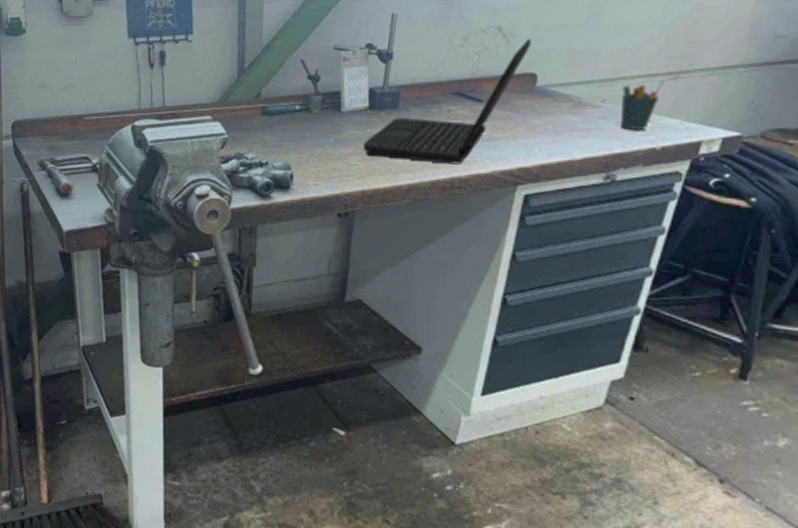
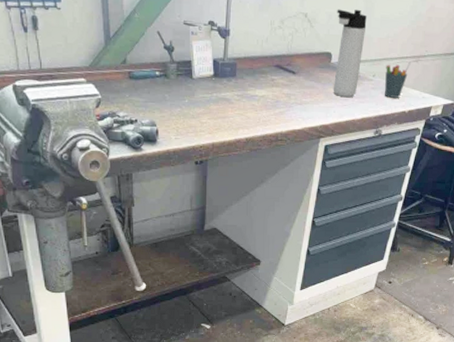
laptop: present [362,39,531,165] -> none [210,25,327,123]
thermos bottle: none [538,16,592,130] -> present [333,9,367,97]

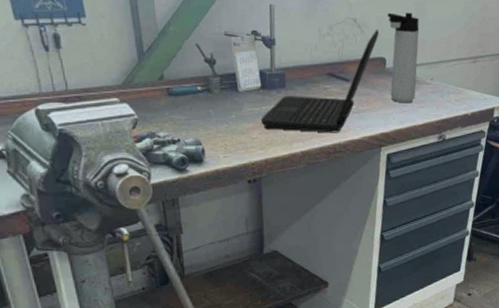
laptop: none [210,25,327,123] -> present [260,30,379,133]
pen holder: present [385,61,412,98] -> none [443,63,469,101]

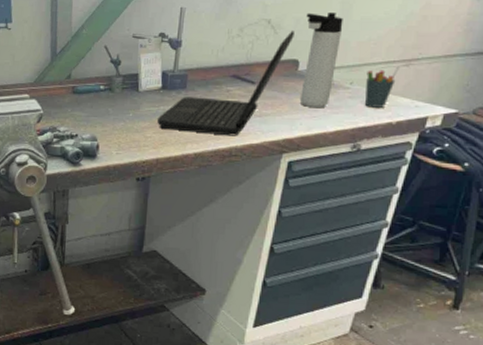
pen holder: none [443,63,469,101] -> present [365,66,401,108]

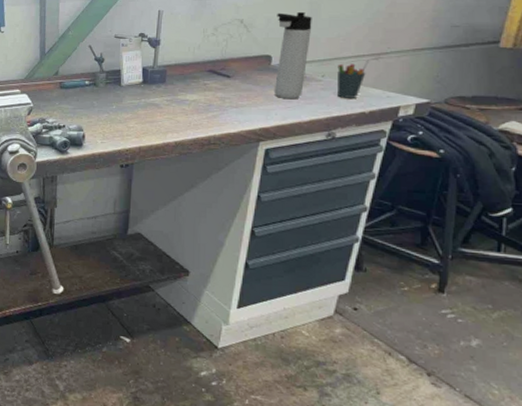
laptop: present [156,31,294,136] -> none [138,29,266,126]

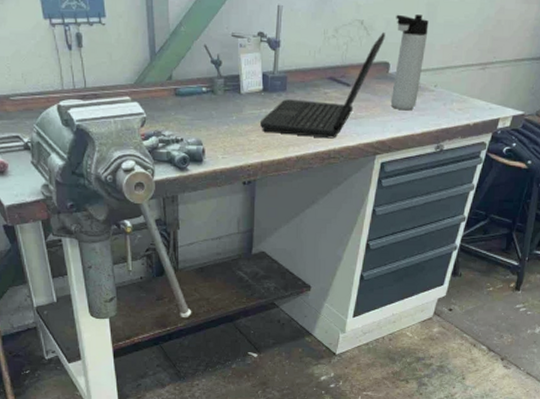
laptop: none [138,29,266,126] -> present [259,32,385,139]
pen holder: present [337,60,370,98] -> none [447,69,478,110]

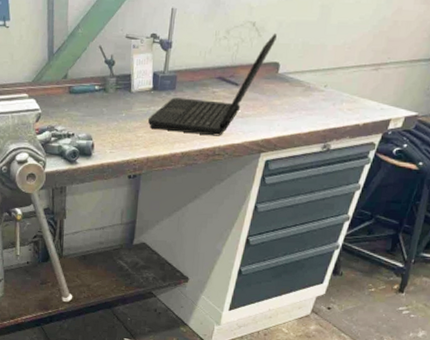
thermos bottle: present [390,13,429,110] -> none [278,15,322,109]

